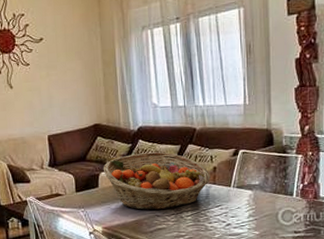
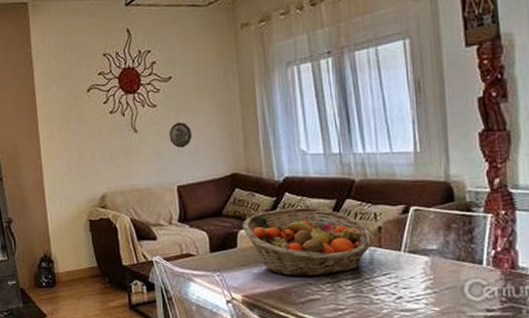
decorative plate: none [40,79,61,103] -> present [169,122,193,149]

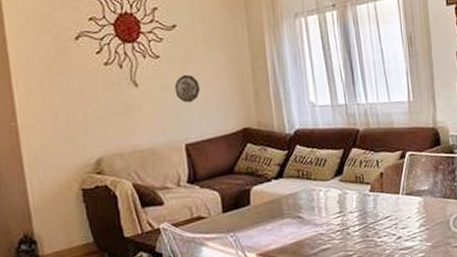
fruit basket: present [242,207,375,277] -> none [254,158,378,229]

